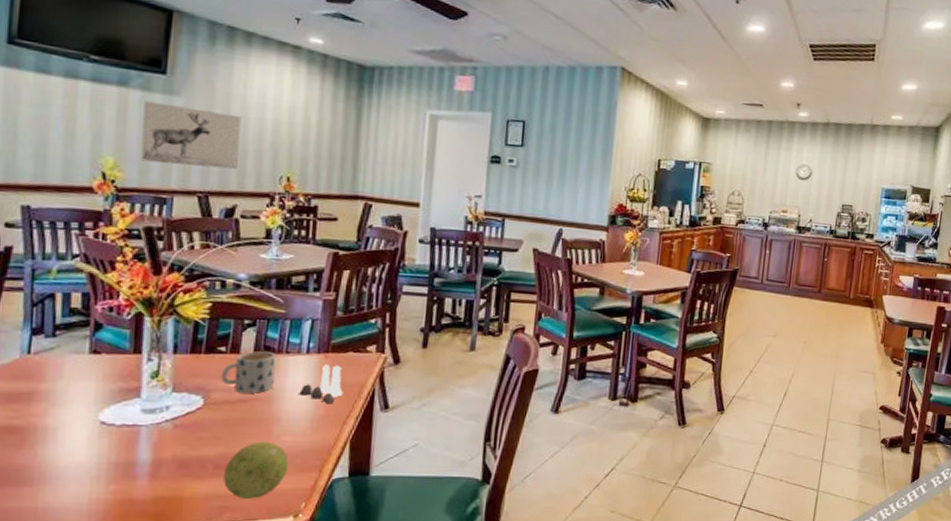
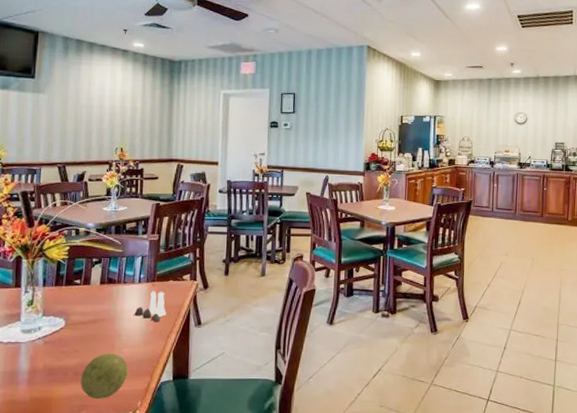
wall art: present [140,101,241,170] -> none [18,98,87,145]
mug: present [220,351,276,393] -> none [77,282,116,315]

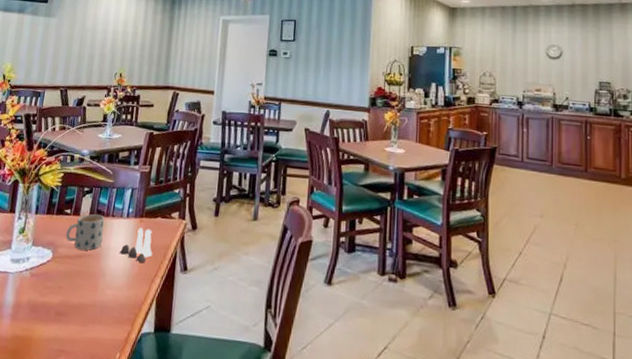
mug: none [77,282,116,315] -> present [65,214,105,251]
decorative ball: present [81,353,128,399] -> none [61,293,109,346]

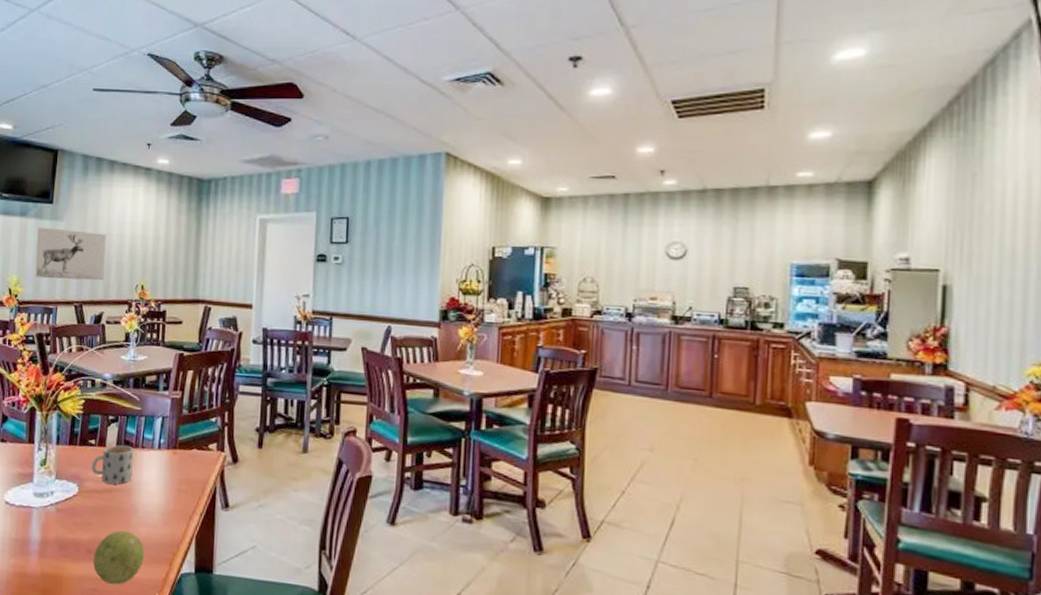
wall art: none [27,22,92,69] -> present [35,227,106,281]
decorative ball: none [61,293,109,346] -> present [93,530,144,585]
salt and pepper shaker set: present [120,227,152,262] -> none [152,460,189,498]

